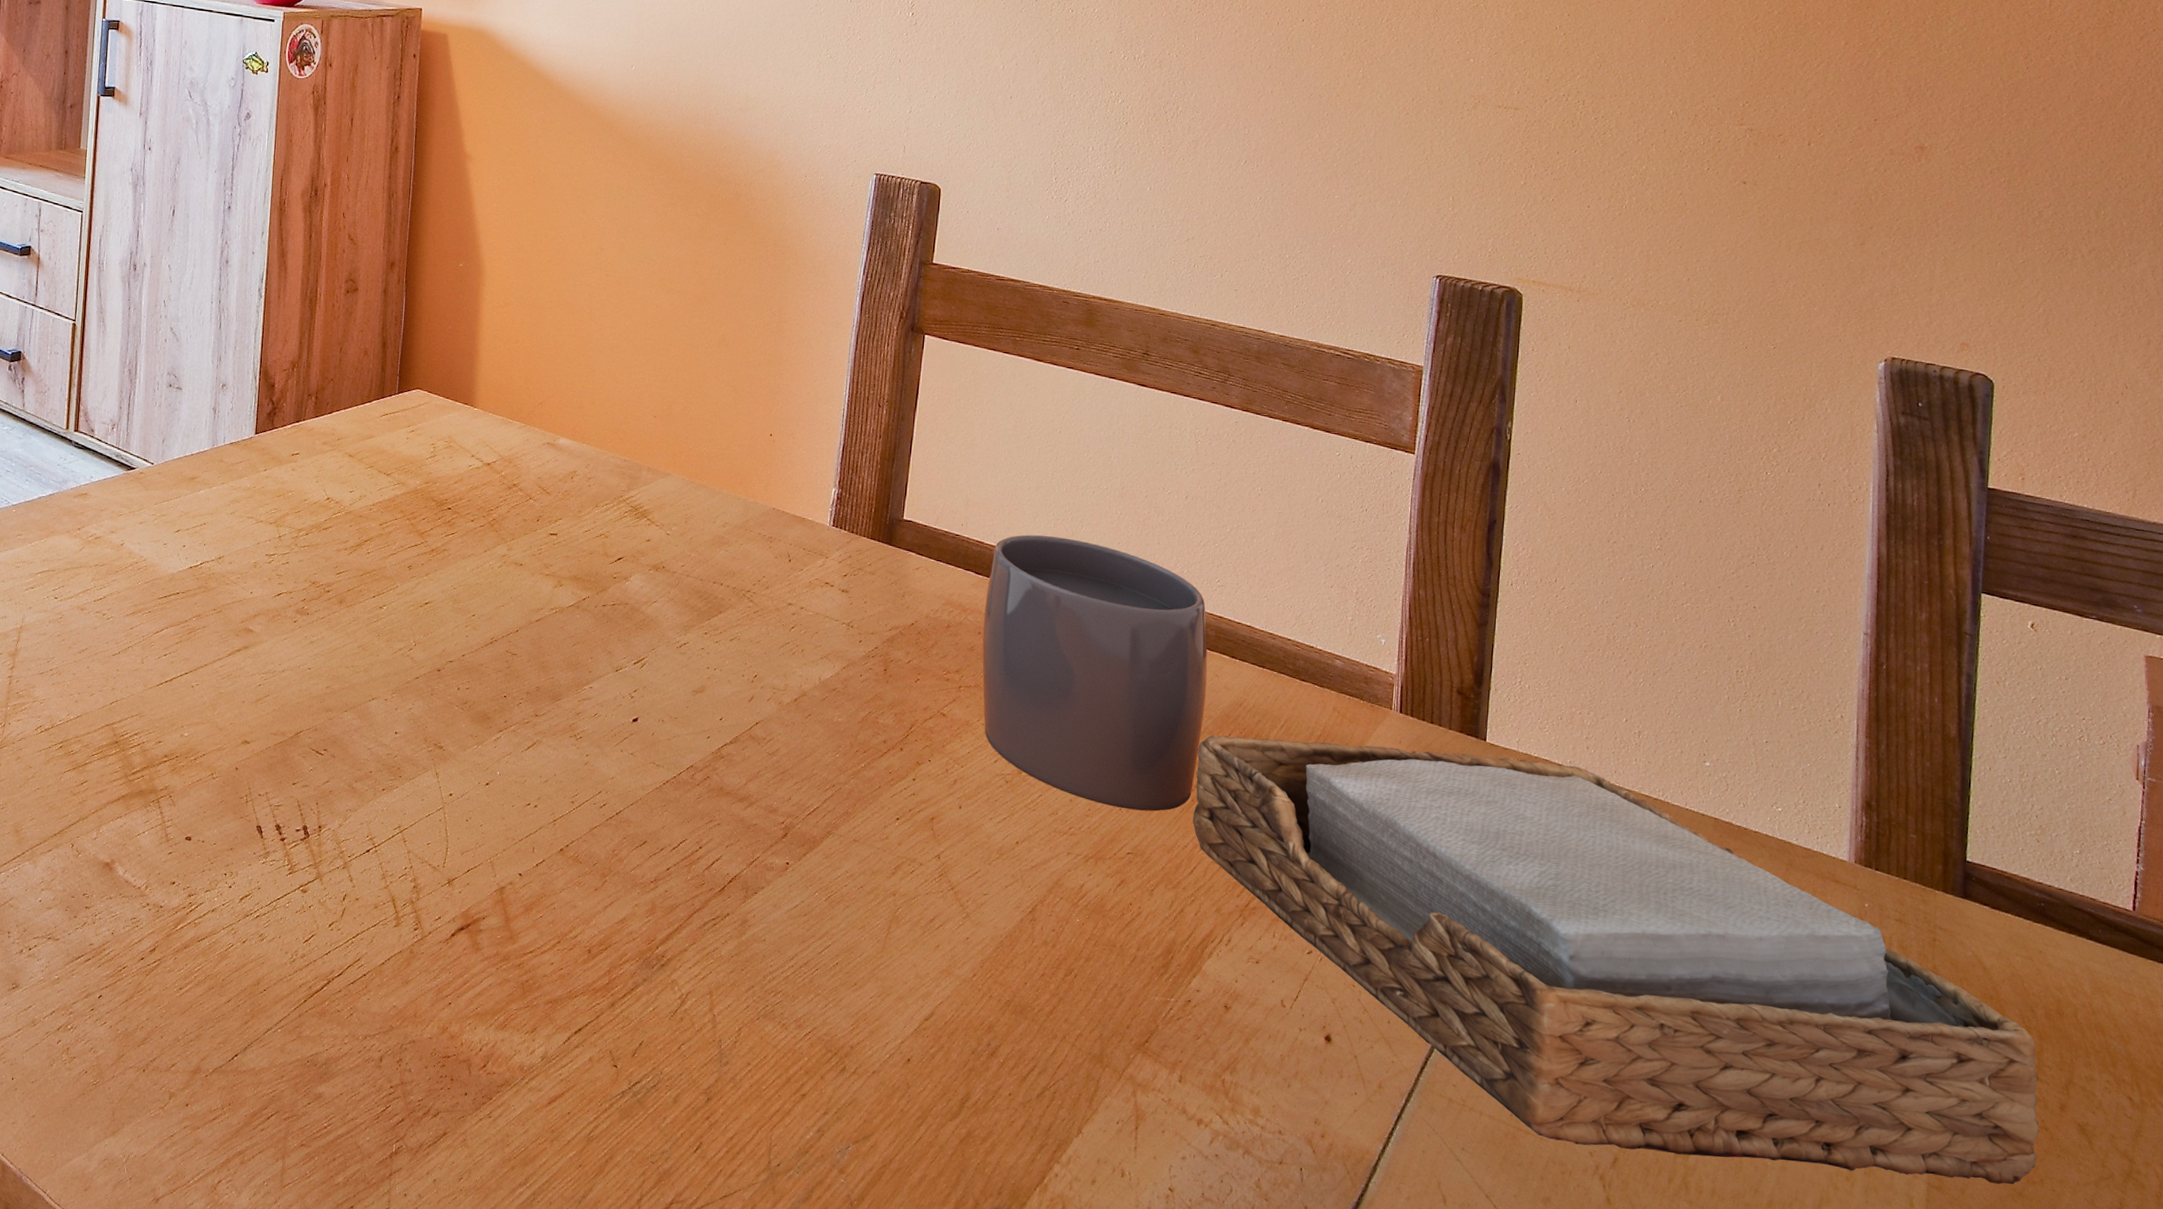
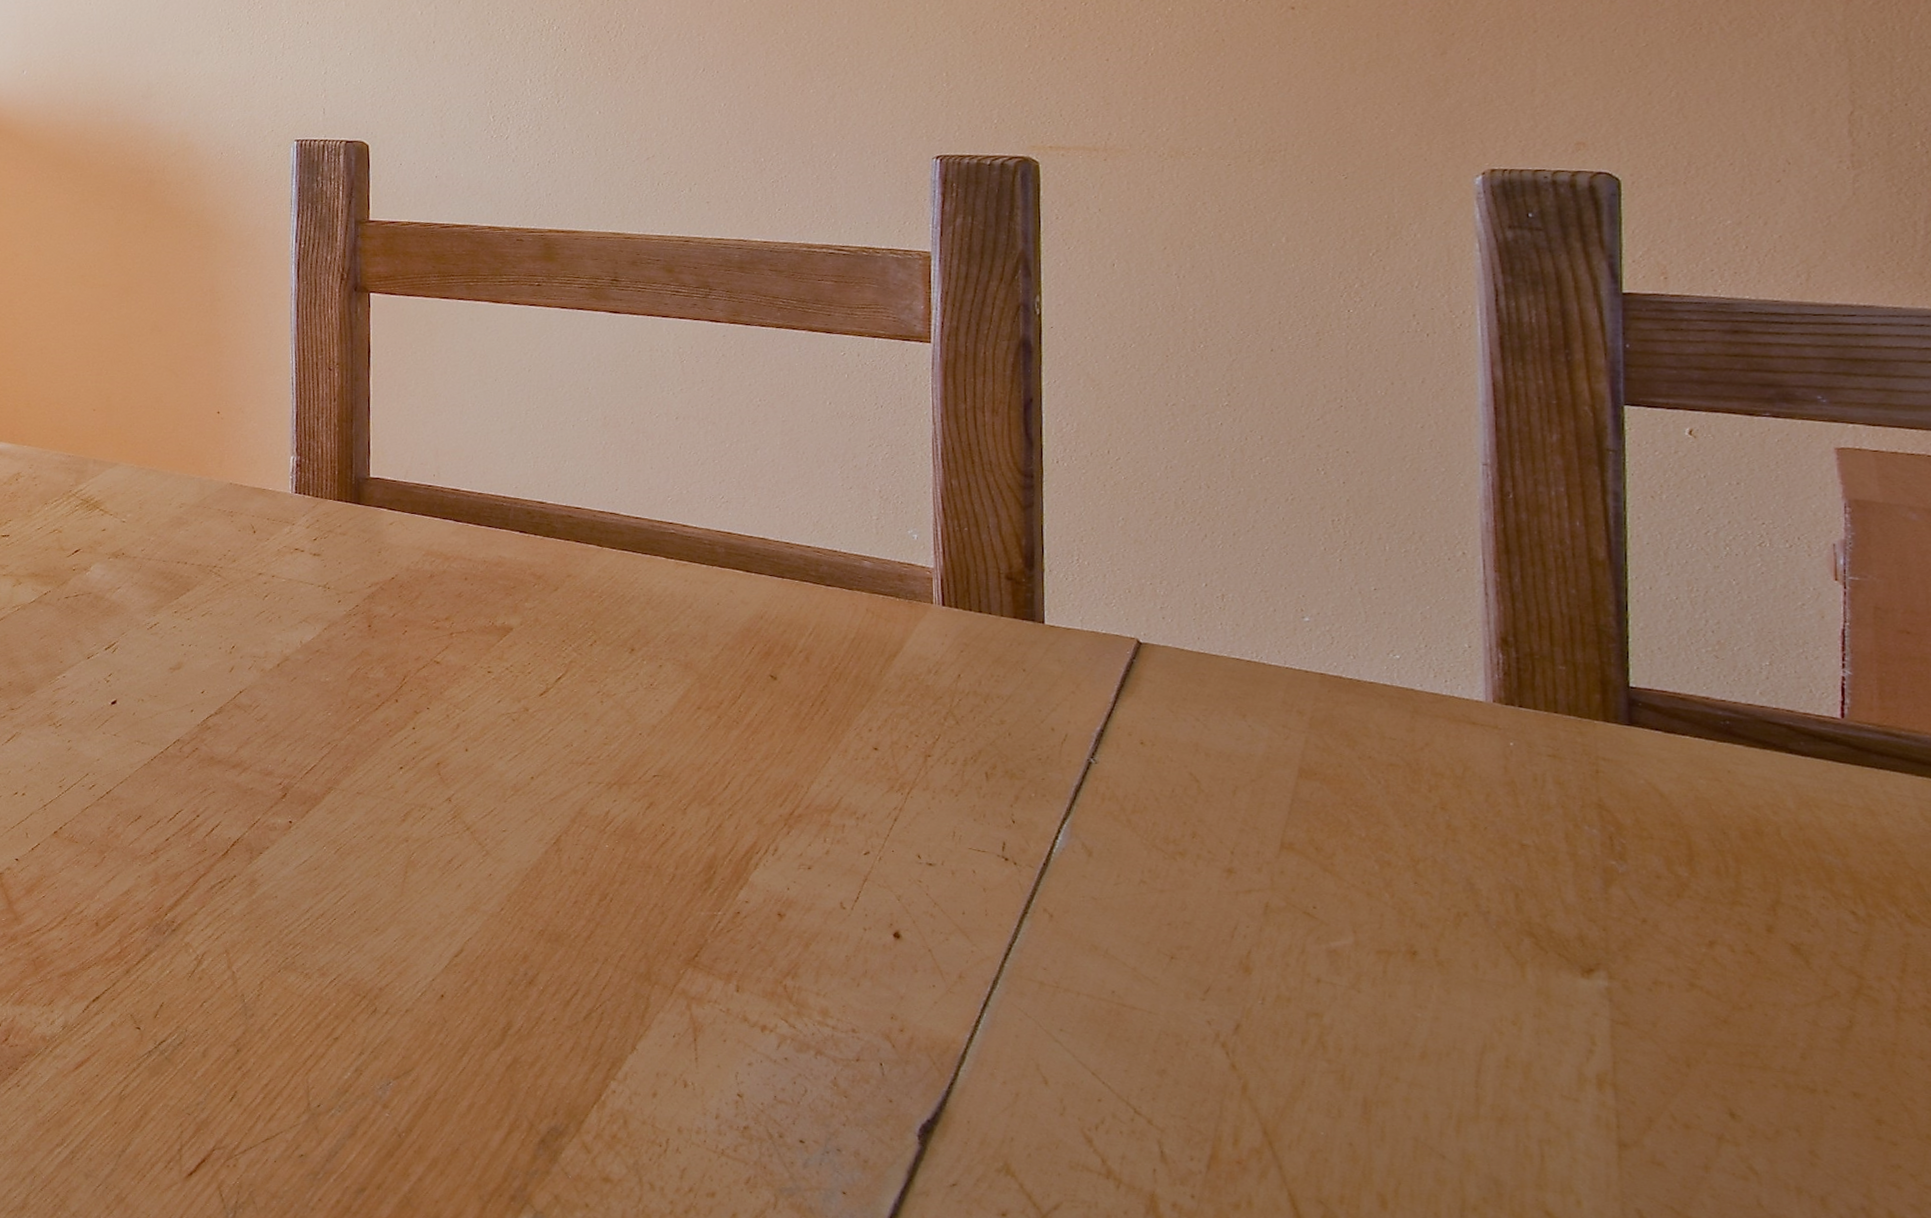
mug: present [982,534,1208,812] -> none [468,474,722,733]
napkin holder: present [1192,735,2039,1184] -> none [719,637,1743,1015]

